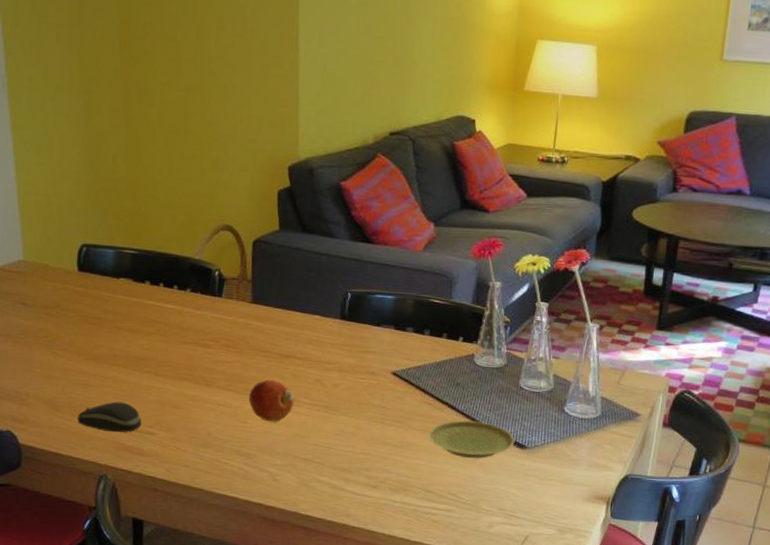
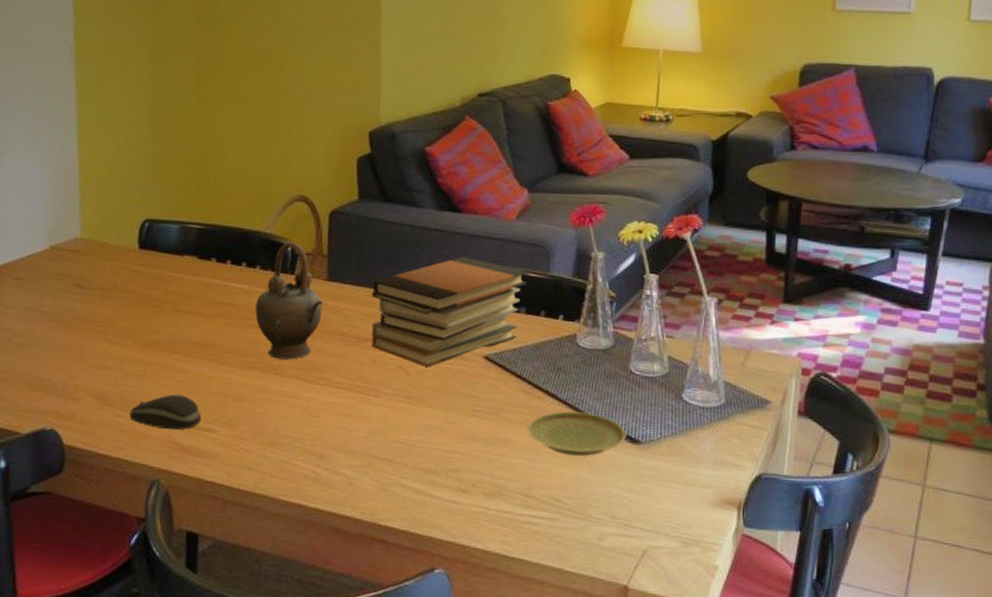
teapot: none [186,268,248,373] -> present [255,242,323,360]
fruit: present [249,379,294,422] -> none [322,366,373,416]
book stack: none [291,284,432,381] -> present [371,257,527,367]

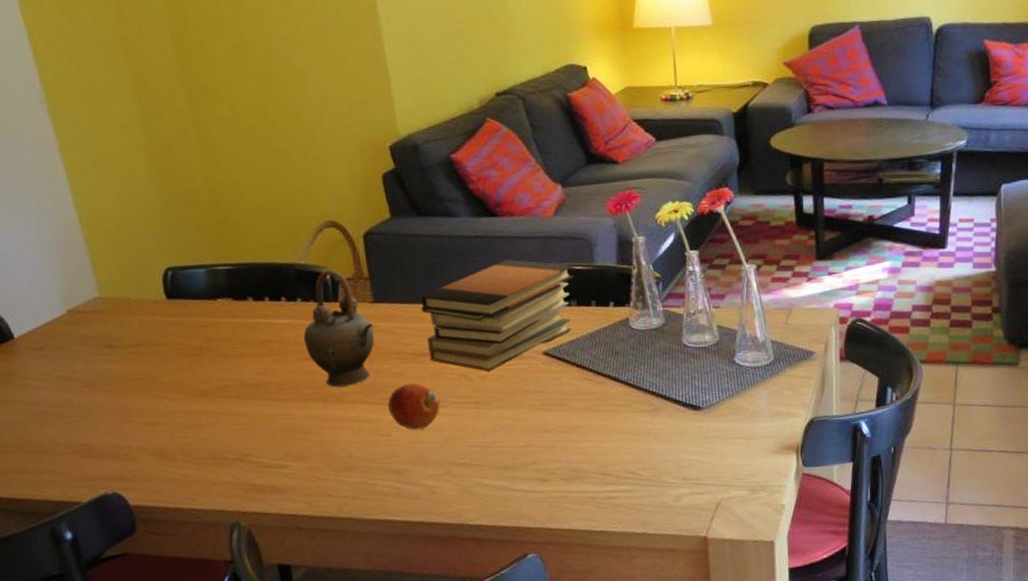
computer mouse: present [129,394,202,430] -> none [193,437,271,474]
fruit: none [322,366,373,416] -> present [388,383,440,430]
plate: present [527,411,627,457] -> none [594,389,688,431]

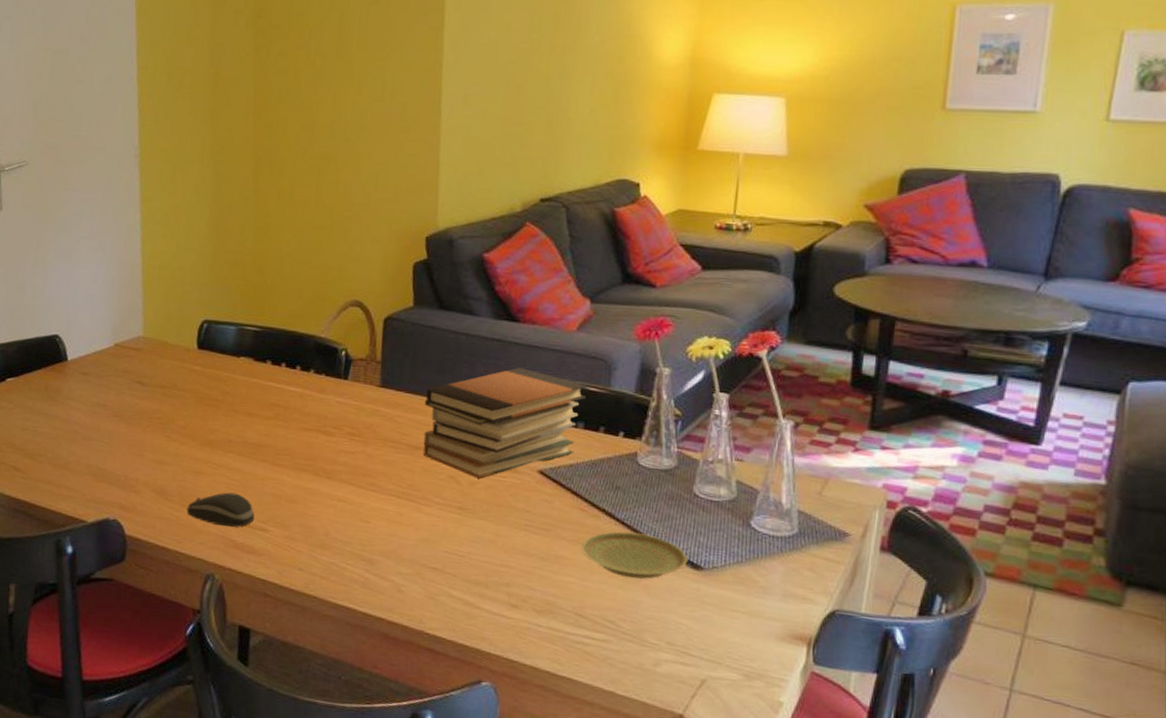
computer mouse: none [193,437,271,474] -> present [187,492,255,527]
teapot: present [303,269,375,387] -> none [308,347,375,465]
fruit: present [388,383,440,430] -> none [373,474,424,524]
plate: none [594,389,688,431] -> present [581,531,688,580]

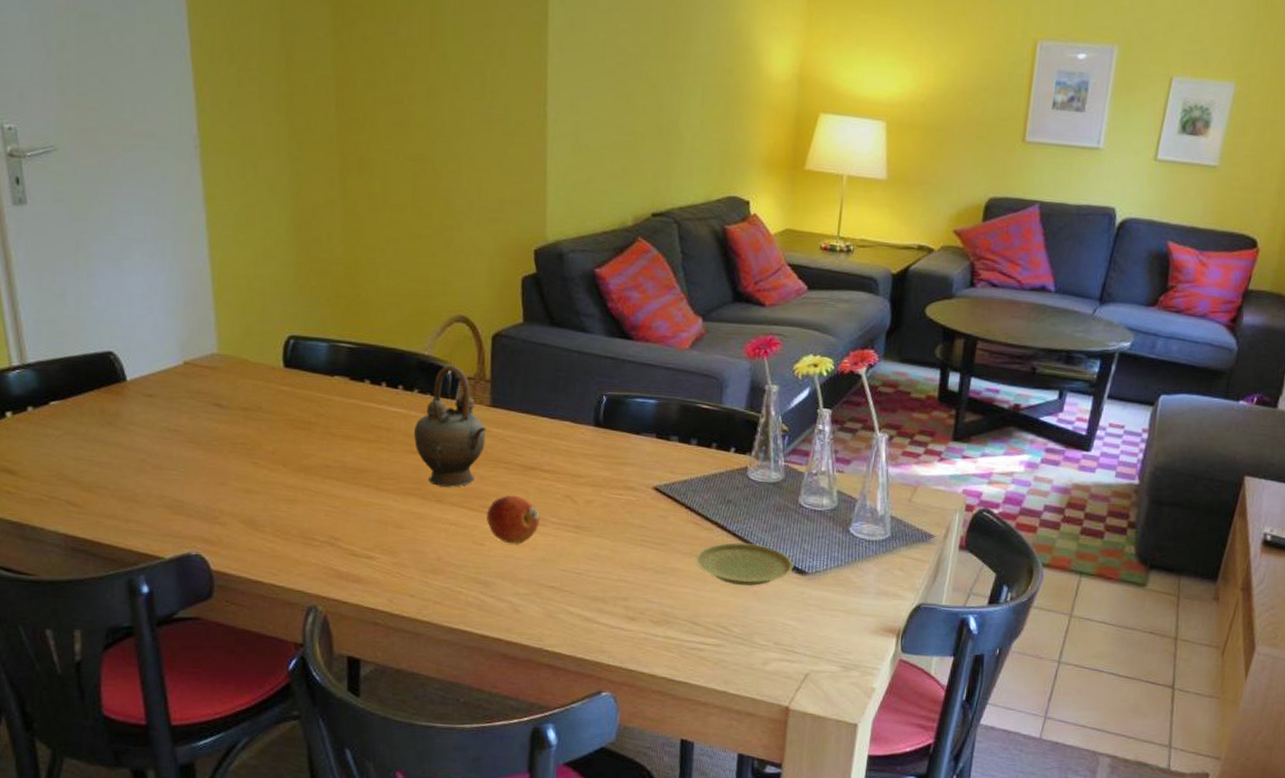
computer mouse: present [187,492,255,527] -> none [282,520,359,557]
teapot: none [308,347,375,465] -> present [413,365,486,487]
fruit: none [373,474,424,524] -> present [487,495,540,545]
book stack: present [423,368,587,479] -> none [537,386,699,497]

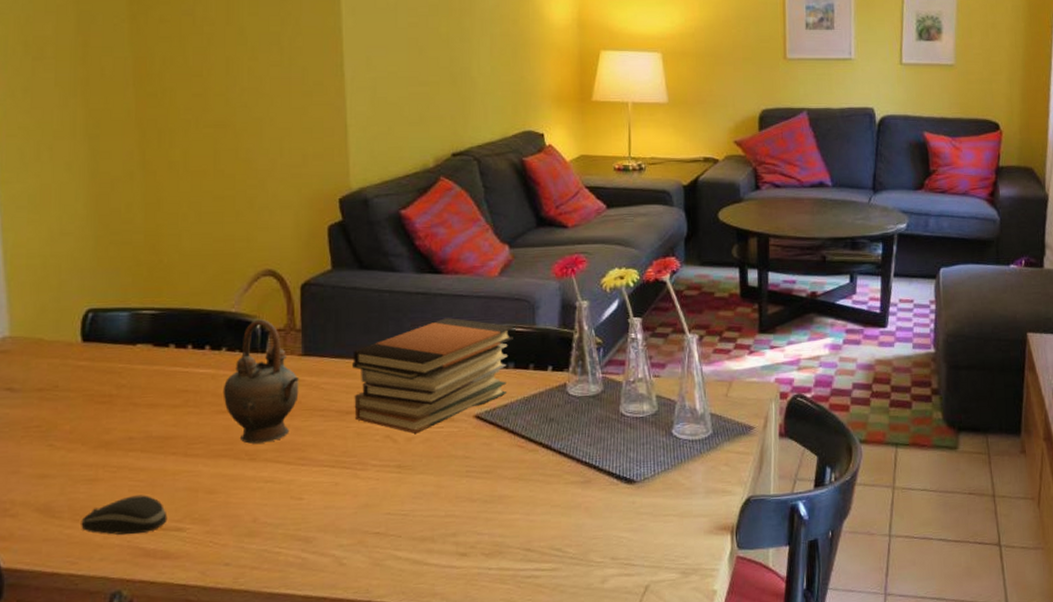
computer mouse: none [282,520,359,557] -> present [81,495,168,535]
fruit: present [487,495,540,545] -> none [304,442,360,494]
book stack: none [537,386,699,497] -> present [351,318,513,434]
plate: present [695,542,794,587] -> none [523,459,622,504]

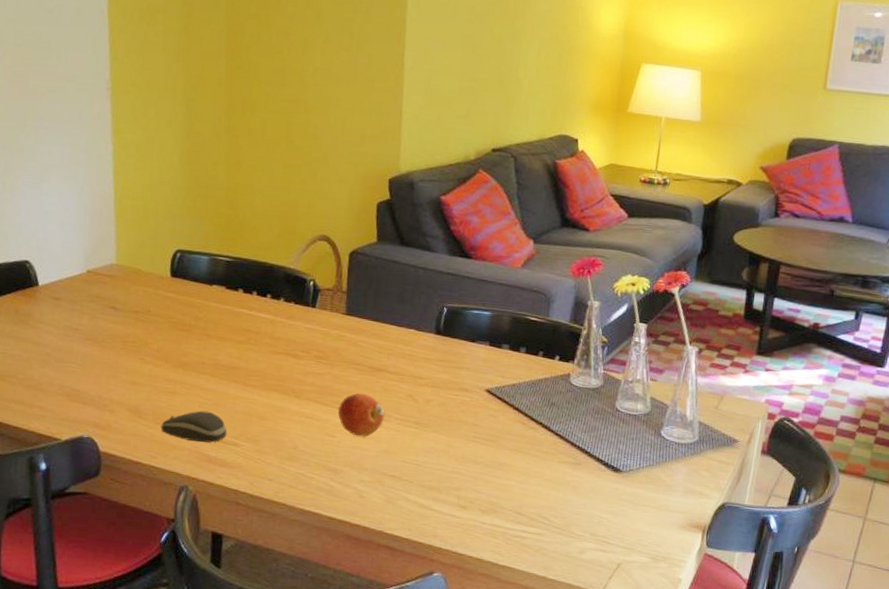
teapot: present [223,319,299,444] -> none [278,278,341,385]
fruit: none [304,442,360,494] -> present [338,393,385,437]
book stack: present [351,318,513,434] -> none [384,299,529,397]

